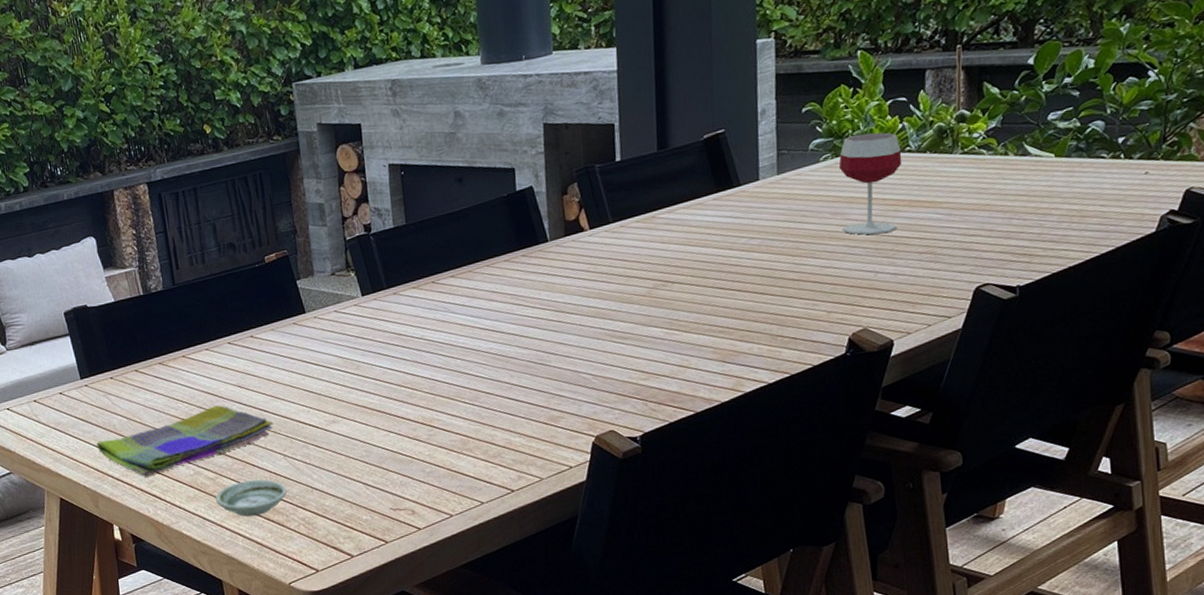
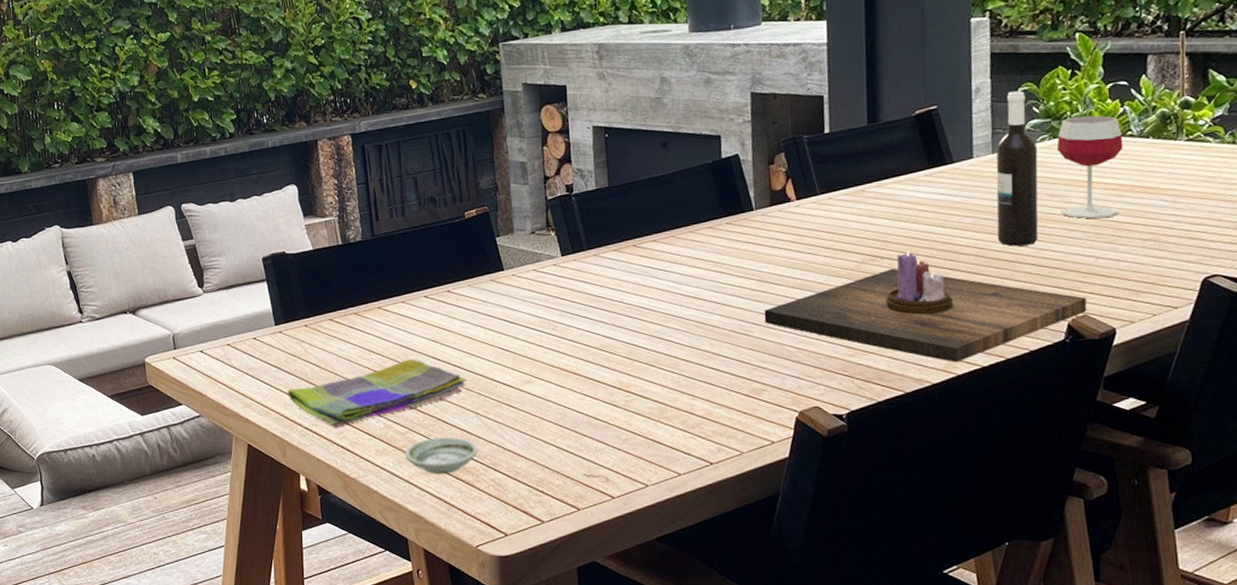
candle: none [560,274,867,381] -> present [764,251,1087,362]
wine bottle: none [781,110,822,265] -> present [996,90,1039,246]

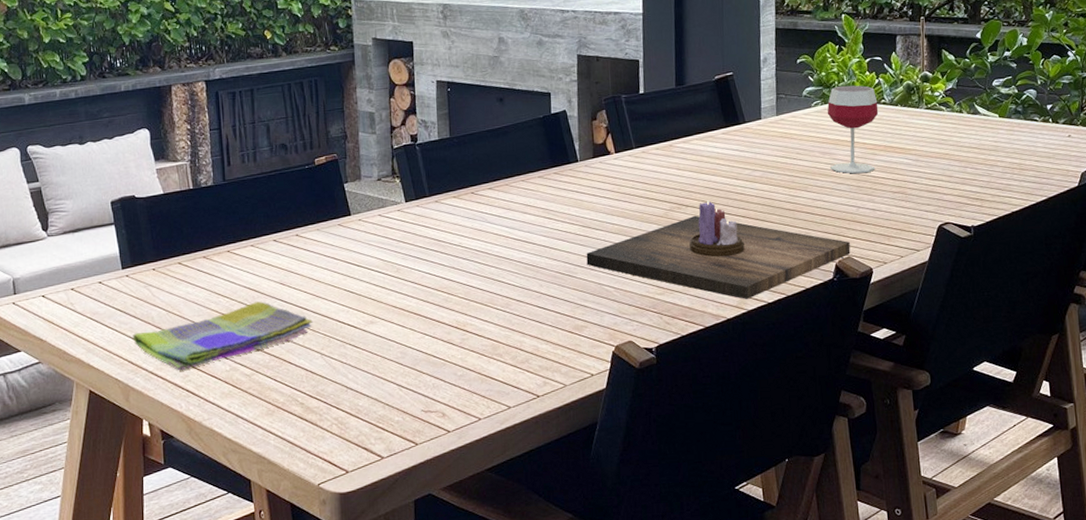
saucer: present [405,437,478,474] -> none [250,377,322,415]
wine bottle: present [996,90,1039,246] -> none [779,62,813,197]

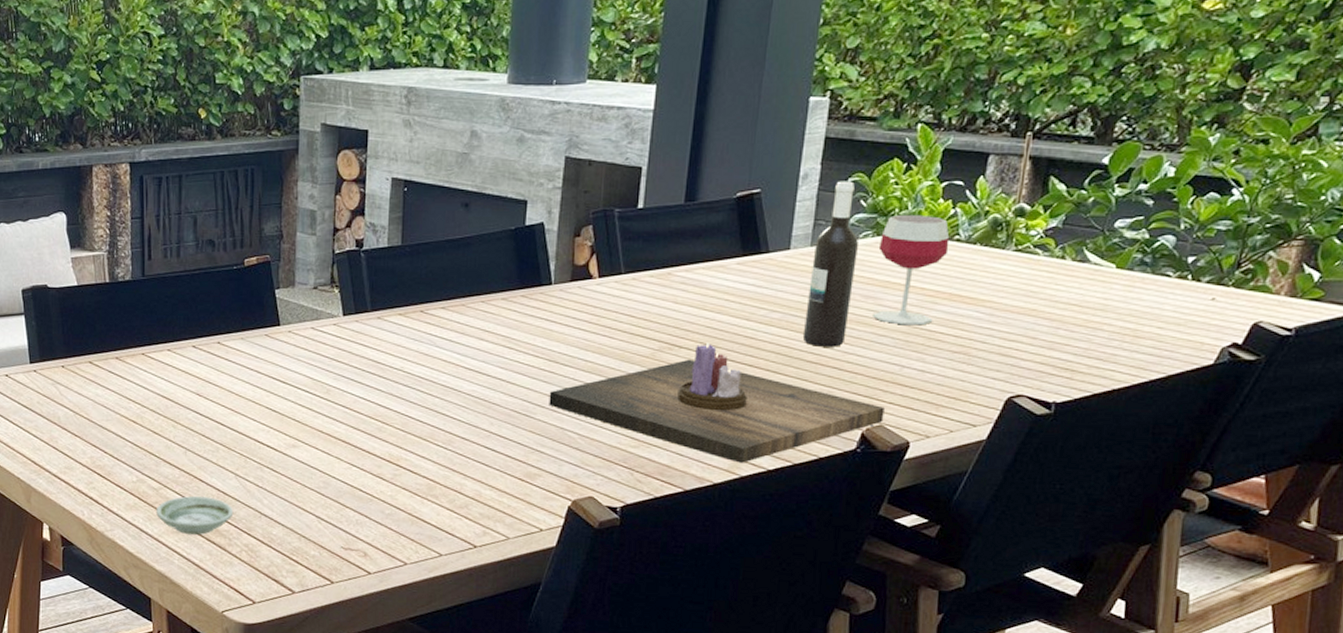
dish towel: present [133,301,313,370] -> none [37,411,229,476]
saucer: none [250,377,322,415] -> present [156,496,234,535]
wine bottle: none [779,62,813,197] -> present [802,181,858,347]

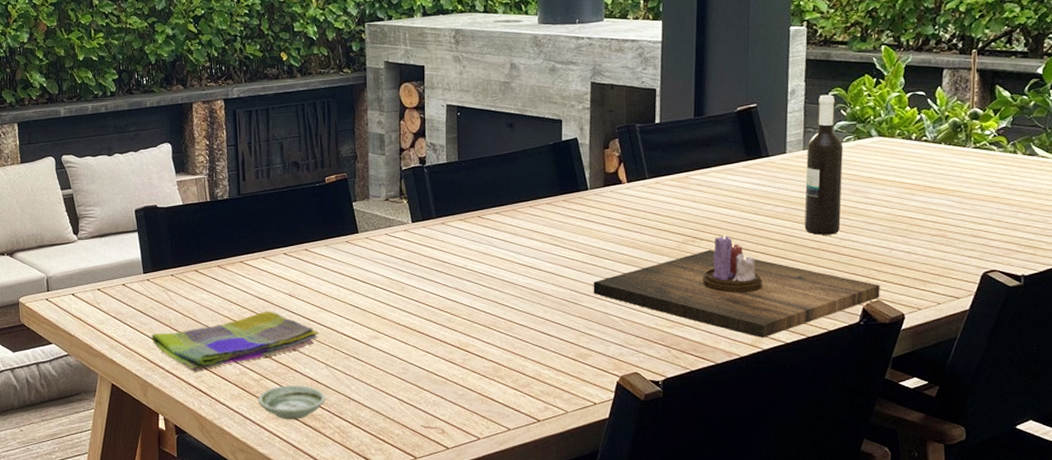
dish towel: none [37,411,229,476] -> present [152,311,319,371]
wineglass: present [871,214,950,326] -> none [860,120,919,214]

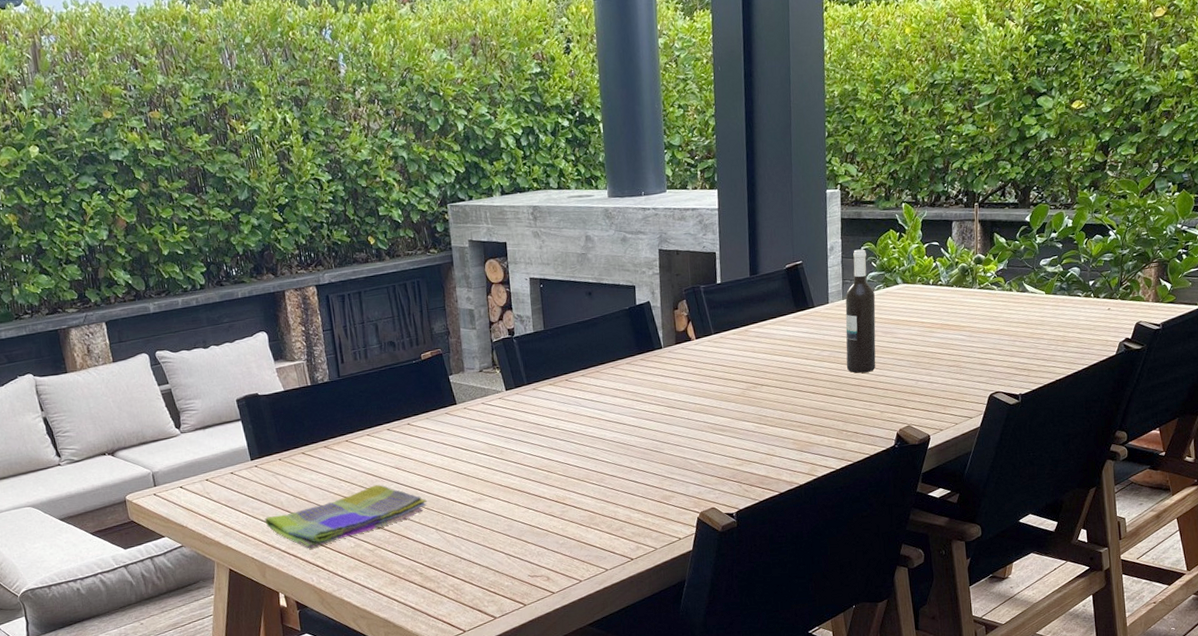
saucer: present [258,385,326,419] -> none [374,551,439,584]
candle: present [593,234,880,338] -> none [671,379,910,467]

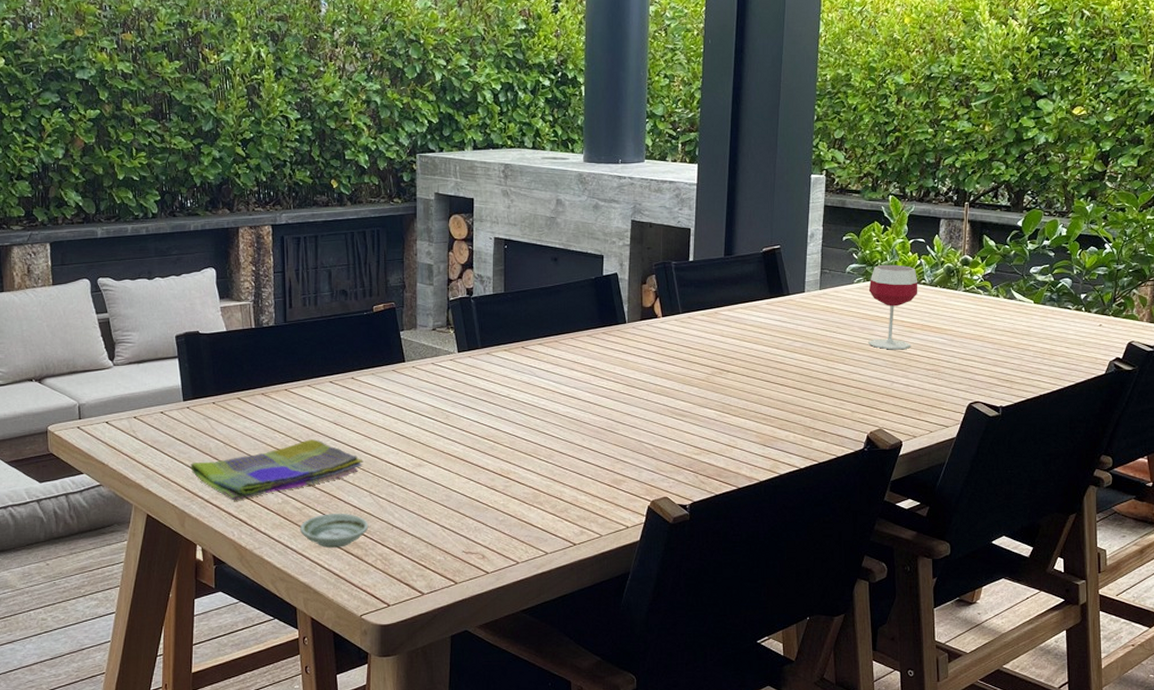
saucer: none [374,551,439,584] -> present [300,514,369,547]
wine bottle: present [845,249,876,373] -> none [818,239,854,368]
wineglass: none [889,269,936,351] -> present [867,264,918,350]

